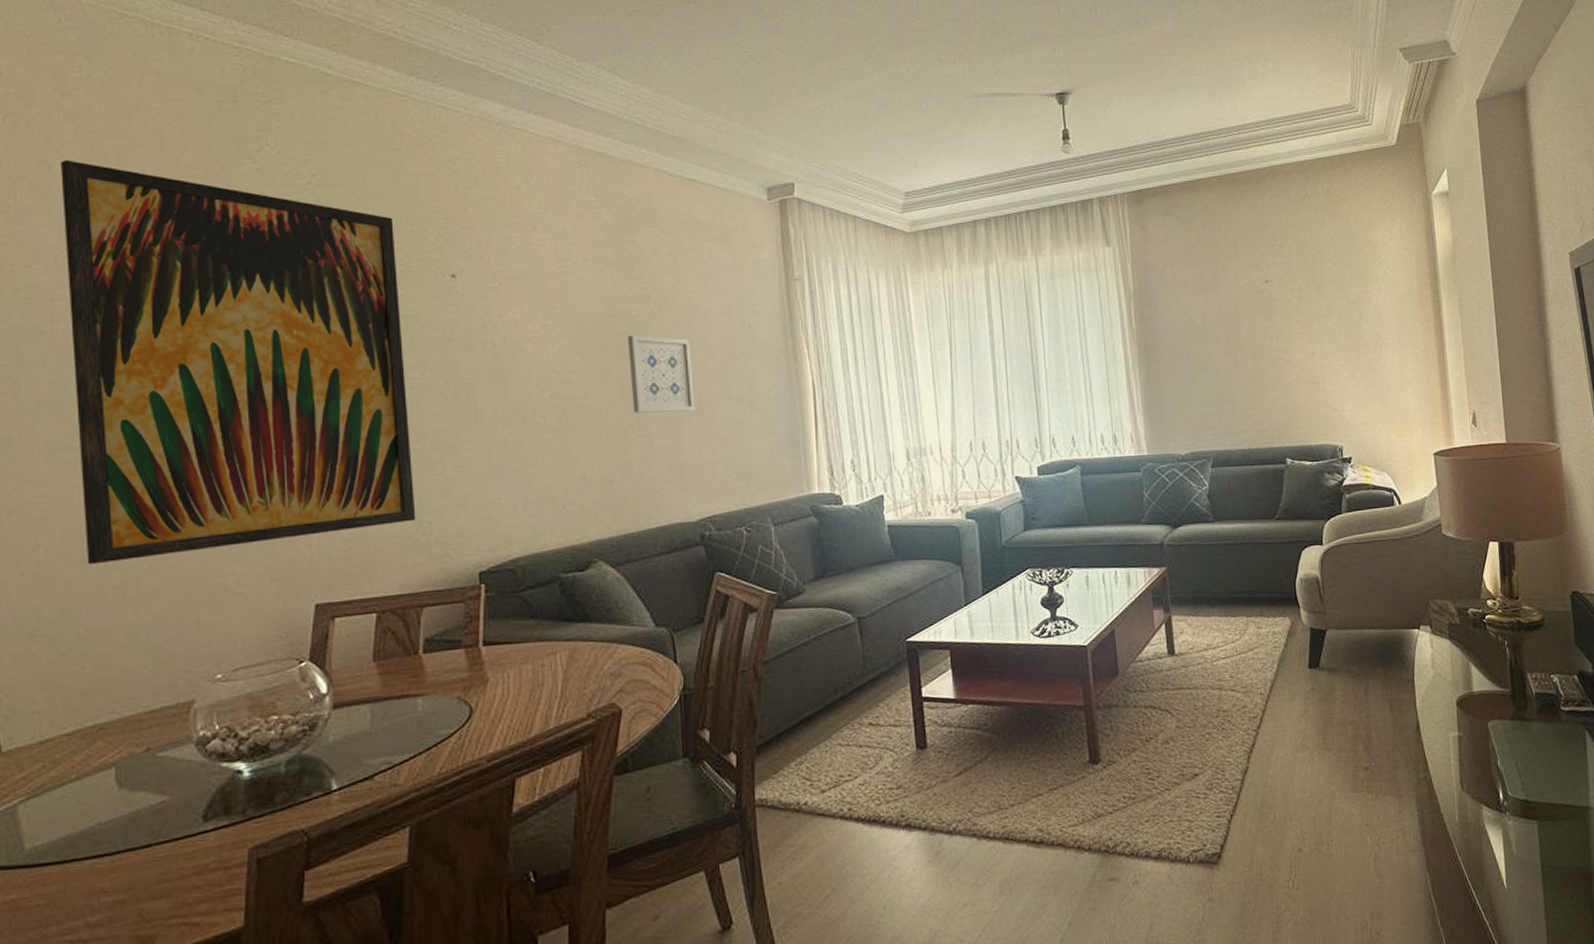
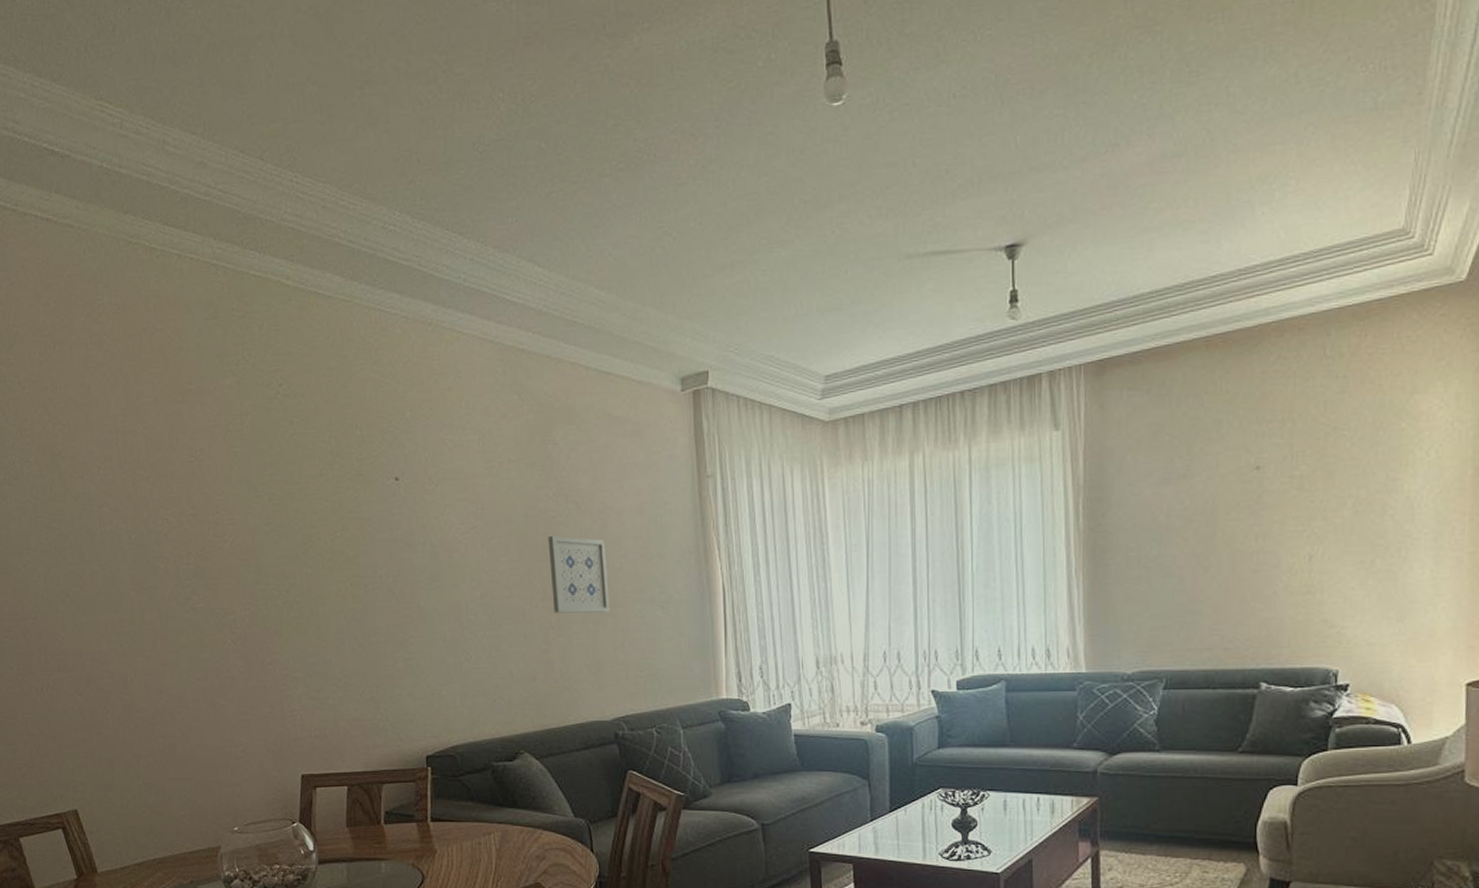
wall art: present [59,159,416,565] -> none [95,381,374,730]

